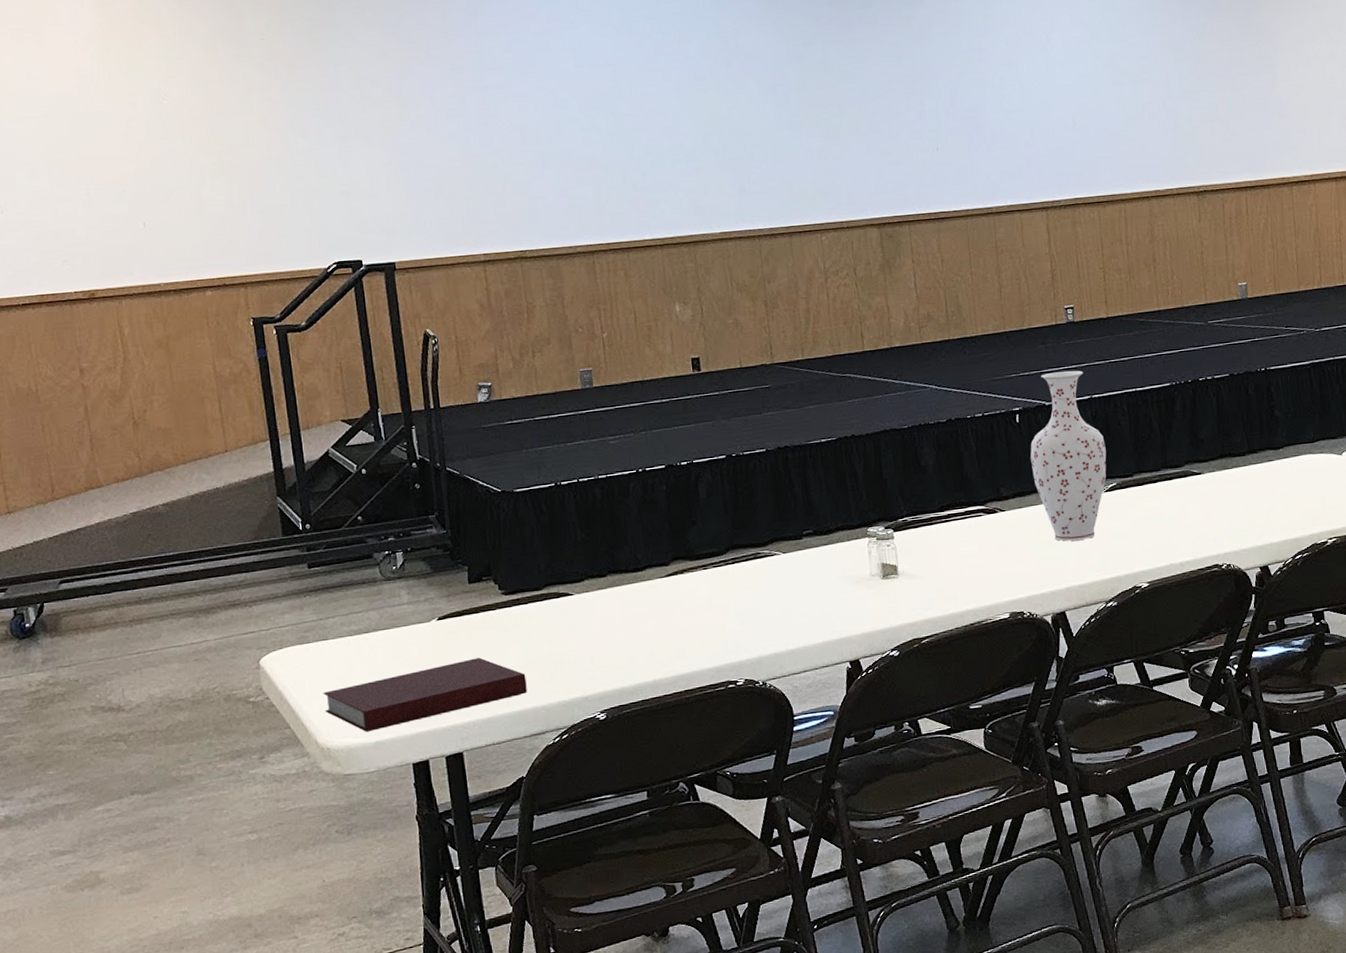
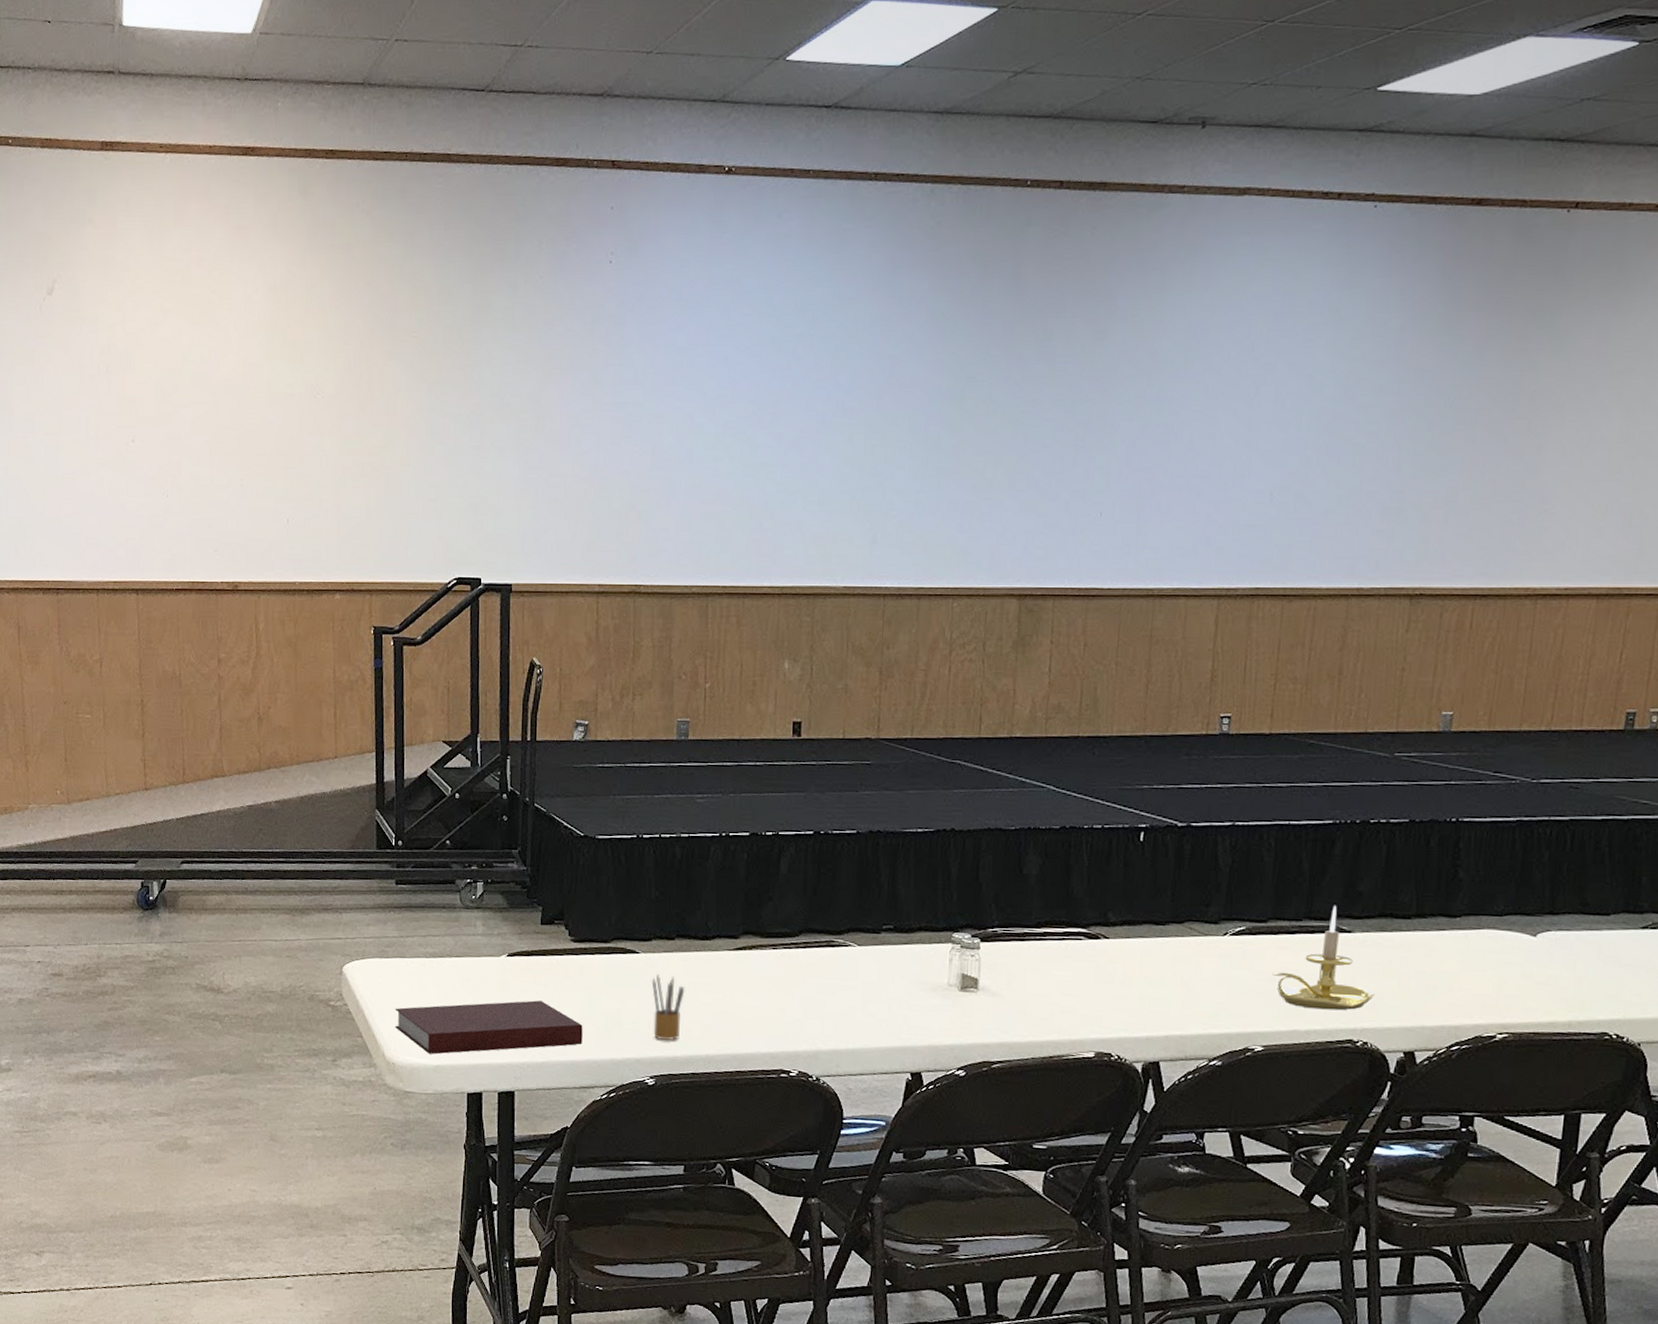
pencil box: none [589,611,625,674] -> present [651,974,685,1040]
vase: present [1030,370,1107,541] -> none [1148,789,1241,985]
candle holder: none [1144,453,1229,544] -> present [1272,905,1375,1011]

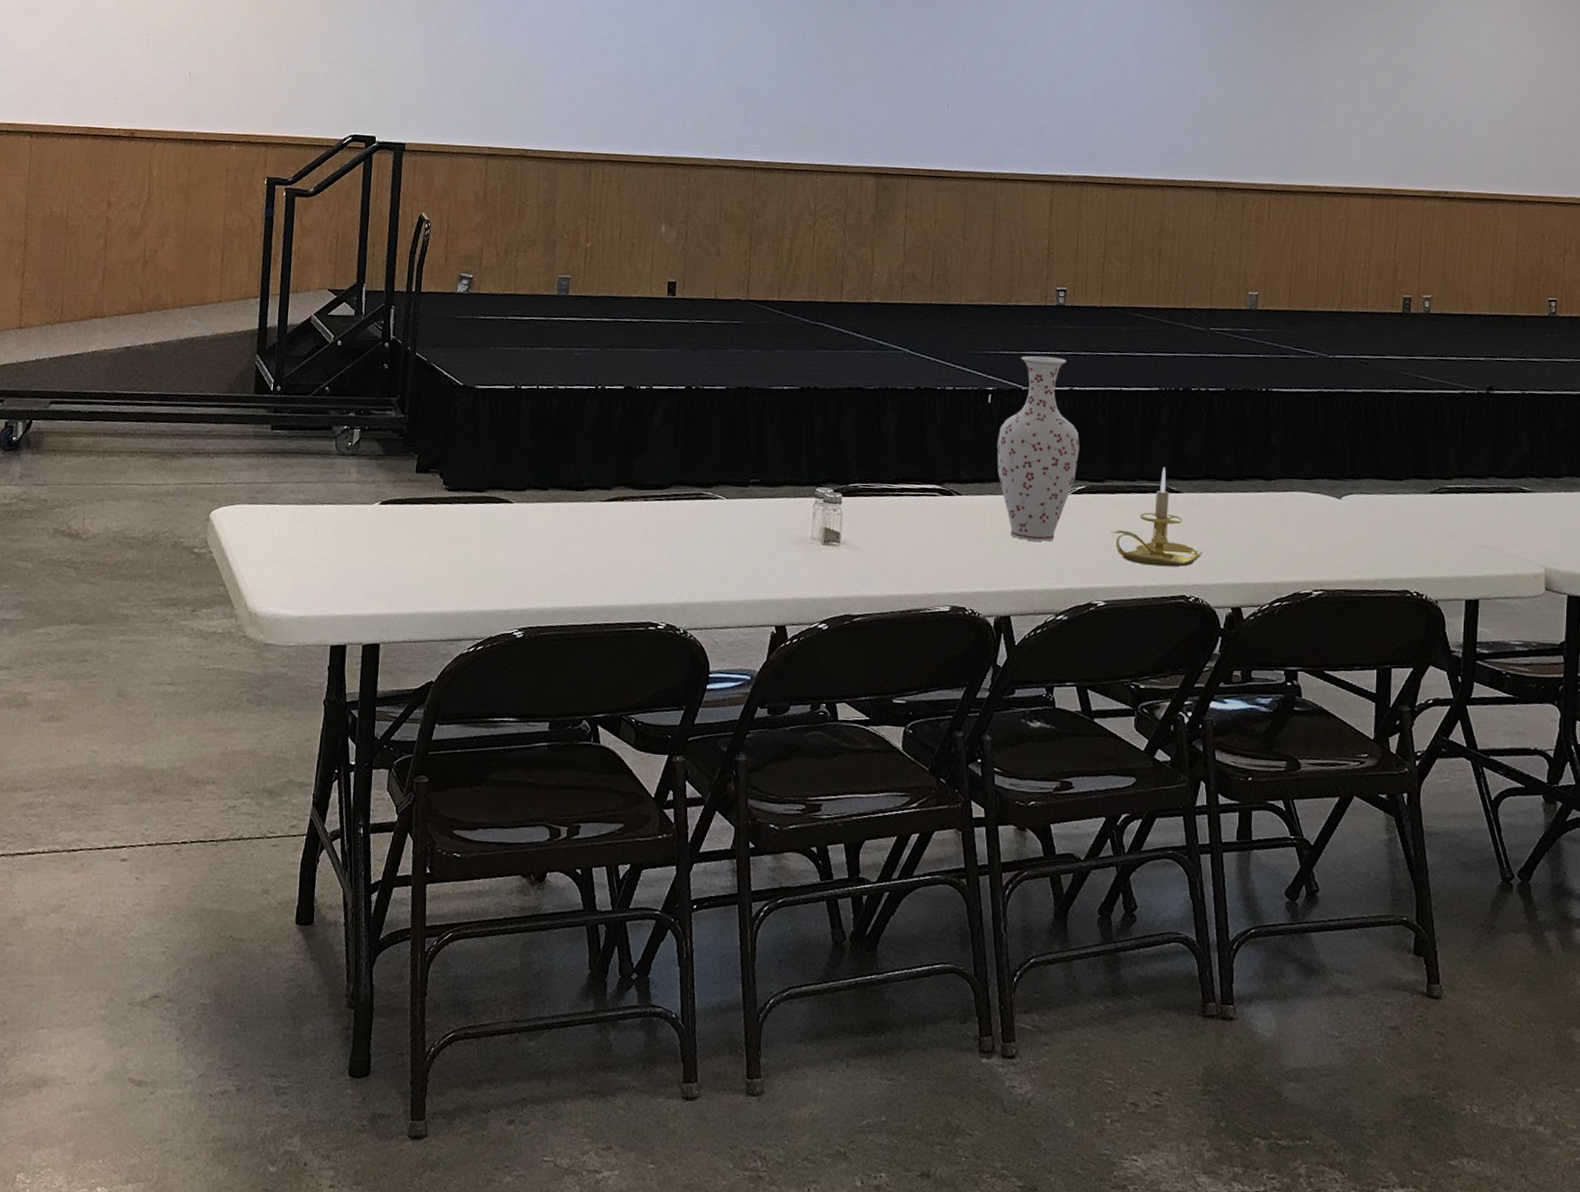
notebook: present [394,1000,583,1055] -> none [259,549,453,605]
pencil box: present [651,974,685,1040] -> none [523,524,557,592]
vase: none [1148,789,1241,985] -> present [996,355,1080,542]

